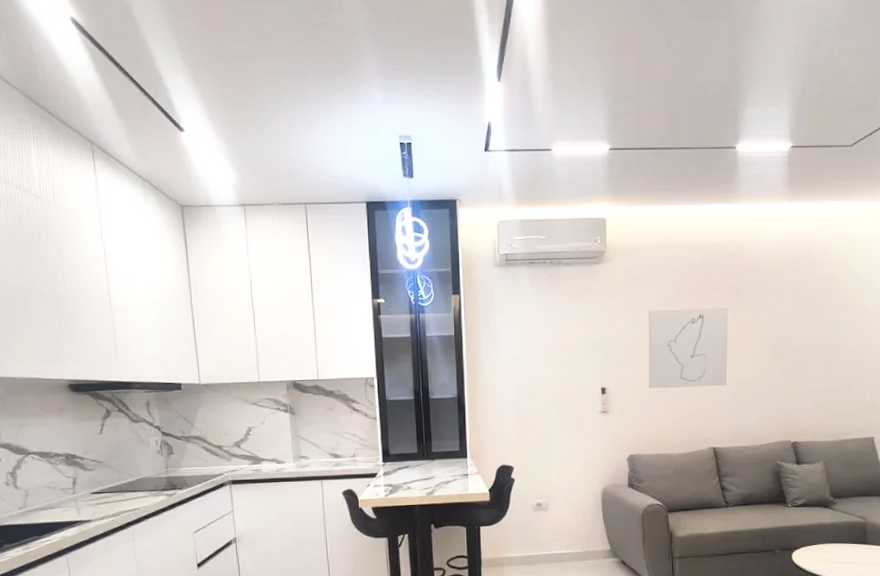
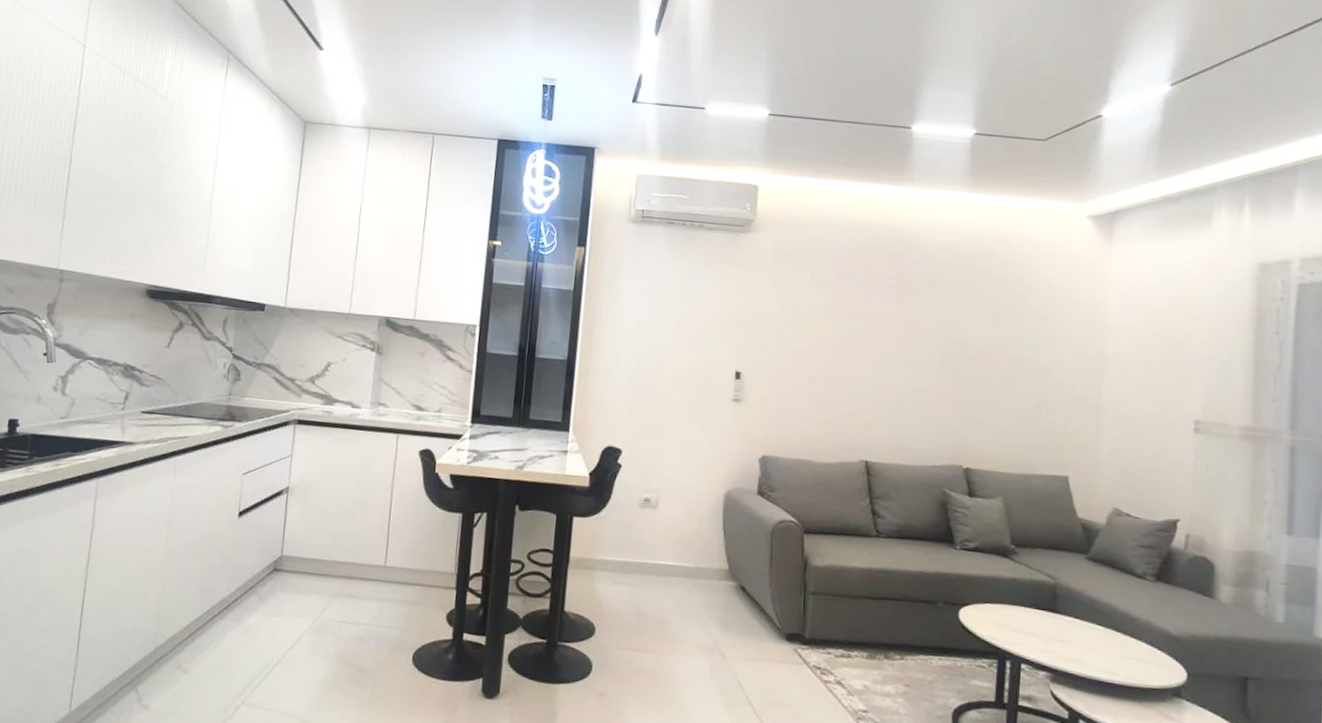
wall art: present [648,307,728,389] -> none [791,291,893,390]

